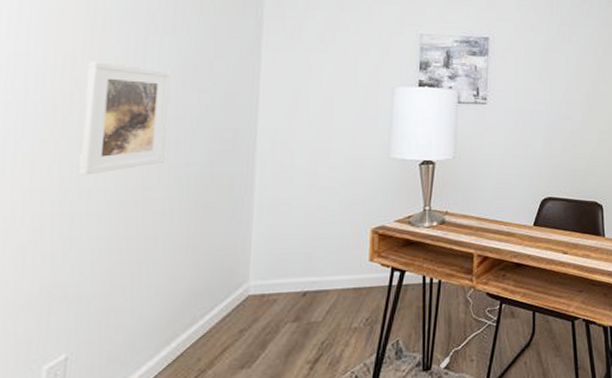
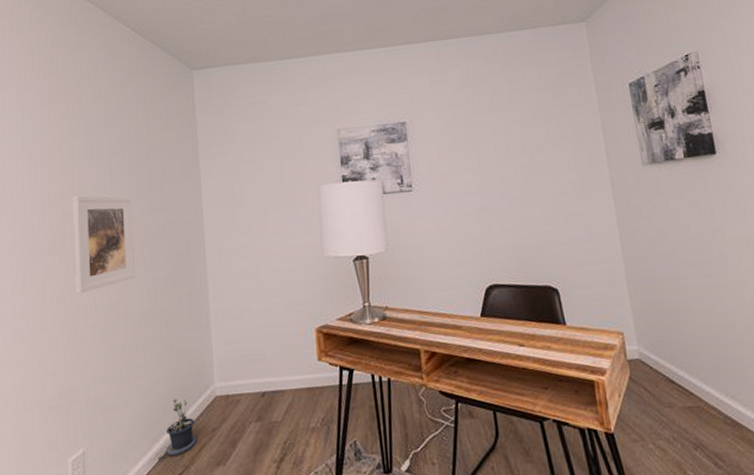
potted plant: none [166,298,220,364] -> present [157,399,198,459]

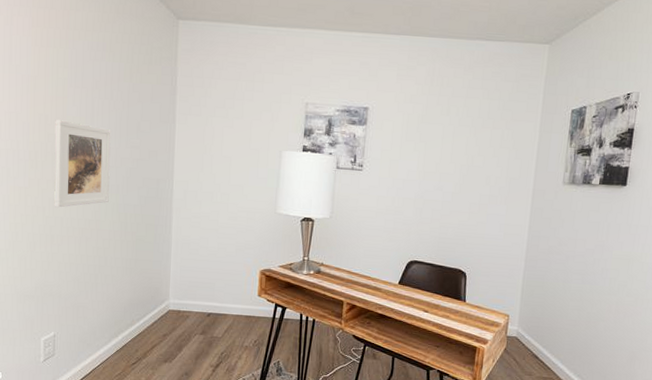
potted plant: present [157,399,198,459] -> none [116,306,151,350]

